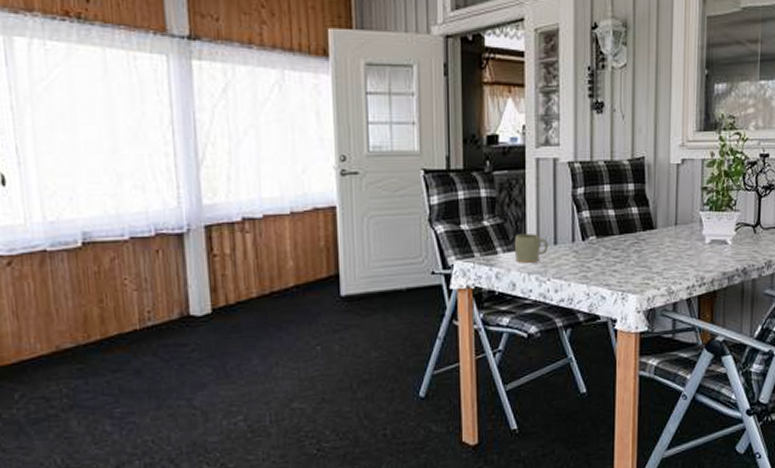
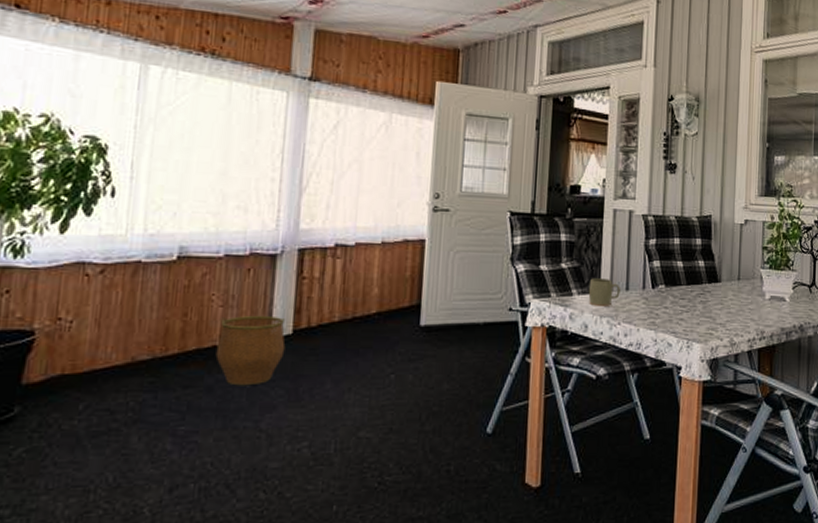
basket: none [137,296,207,367] -> present [215,315,286,386]

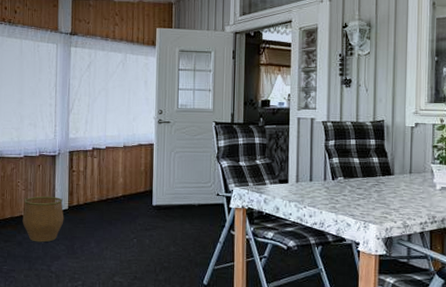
mug: present [588,278,620,306] -> none [279,172,305,193]

